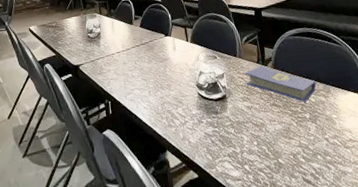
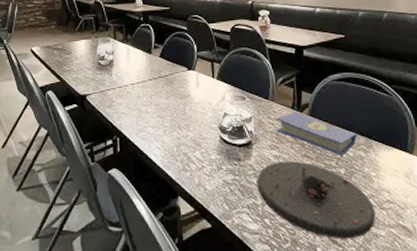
plate: none [234,110,342,179] -> present [257,161,376,239]

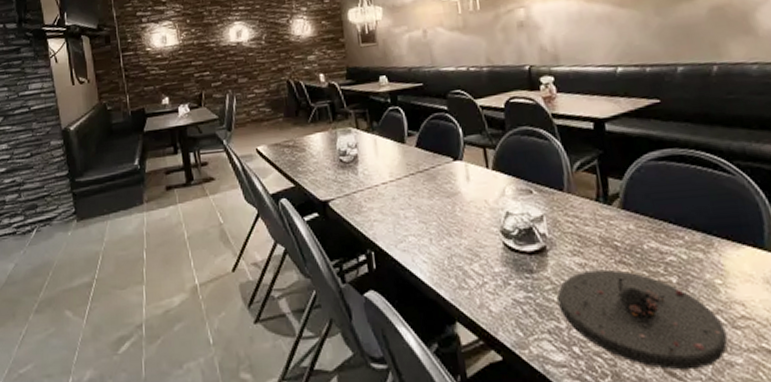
hardcover book: present [276,112,357,157] -> none [576,204,691,261]

